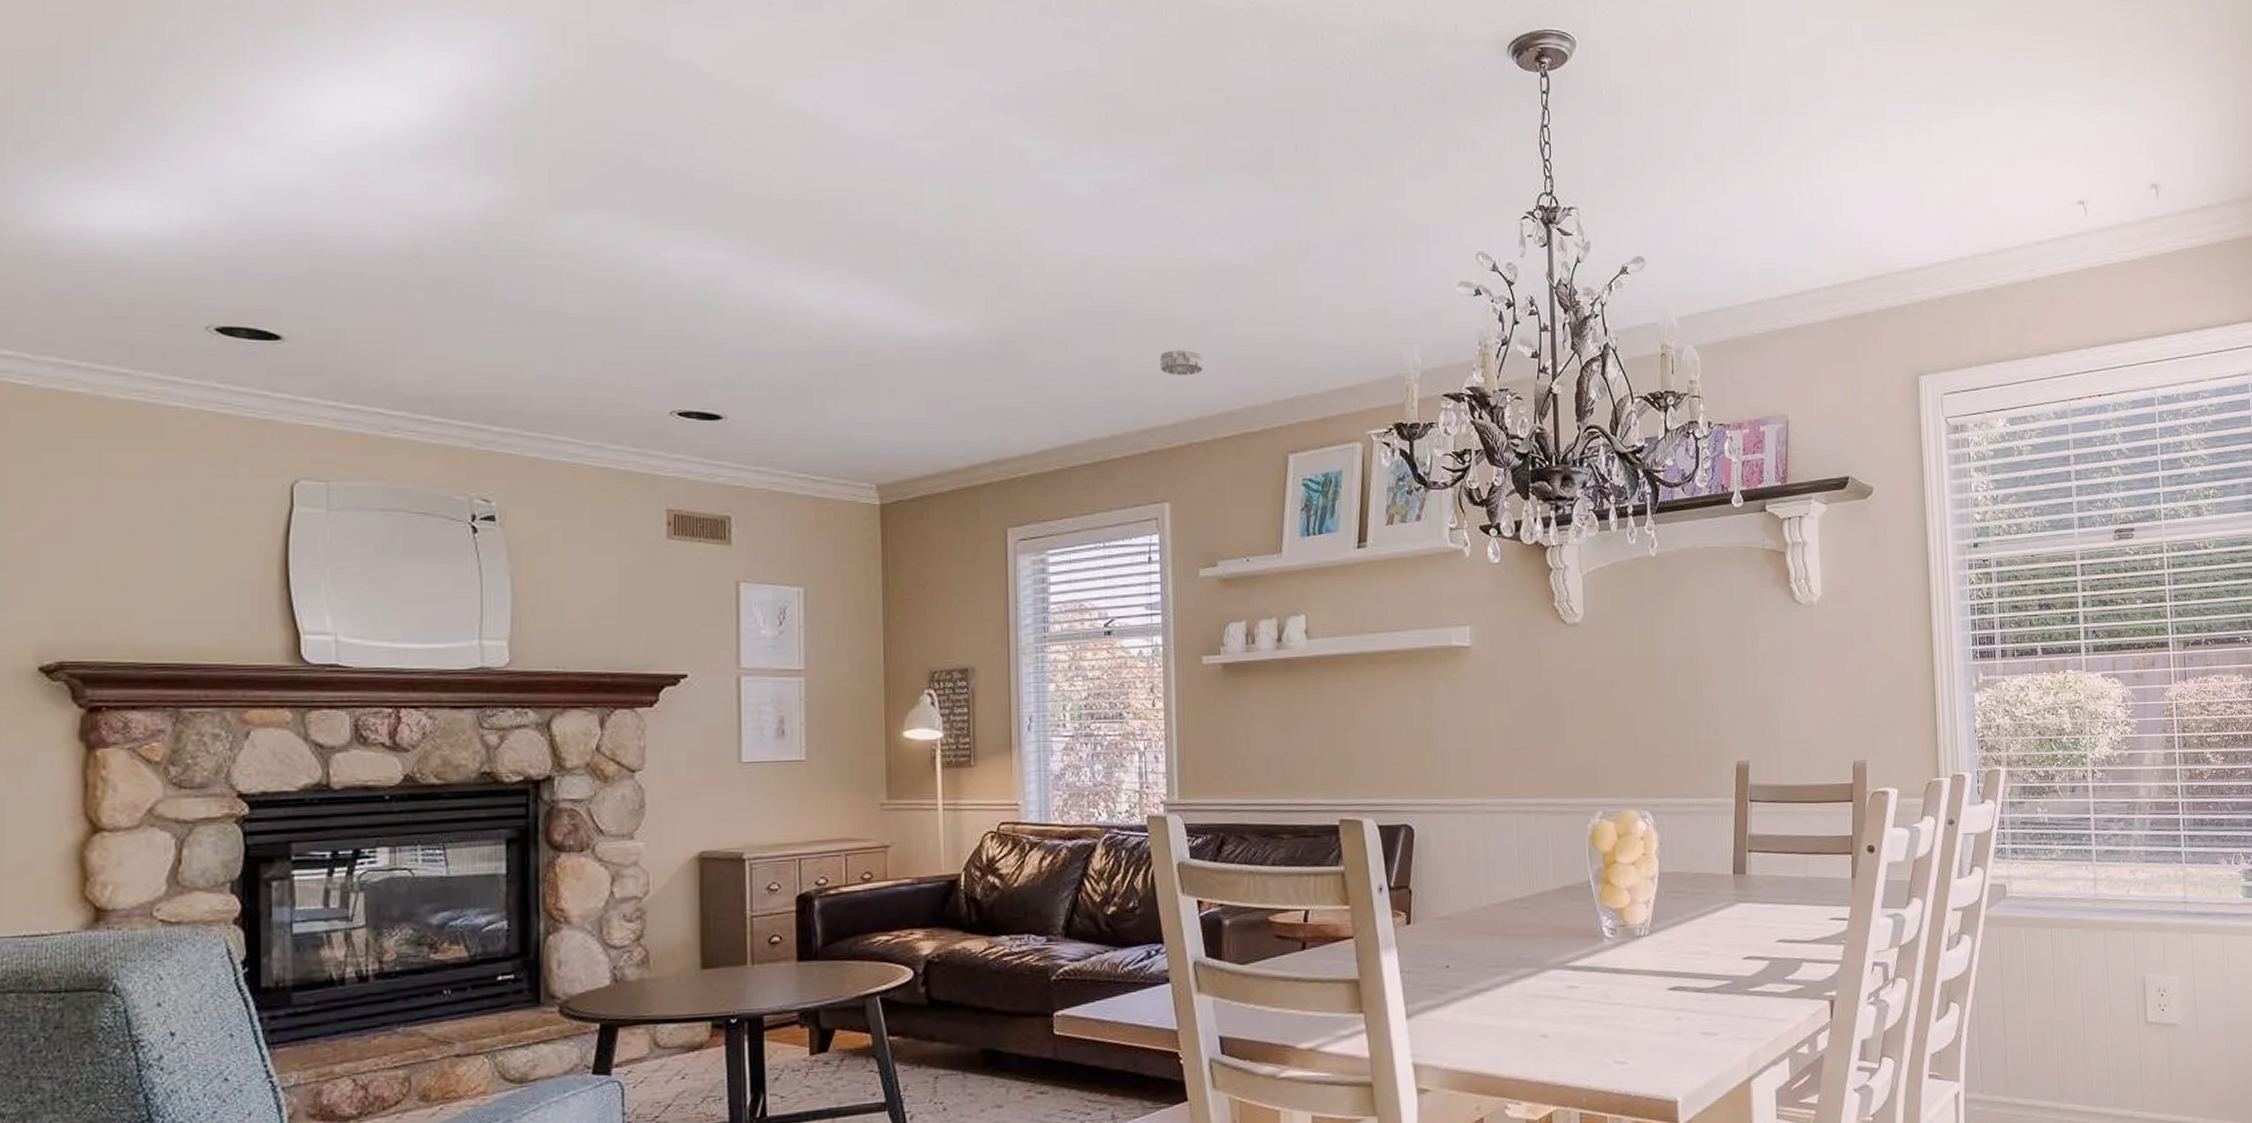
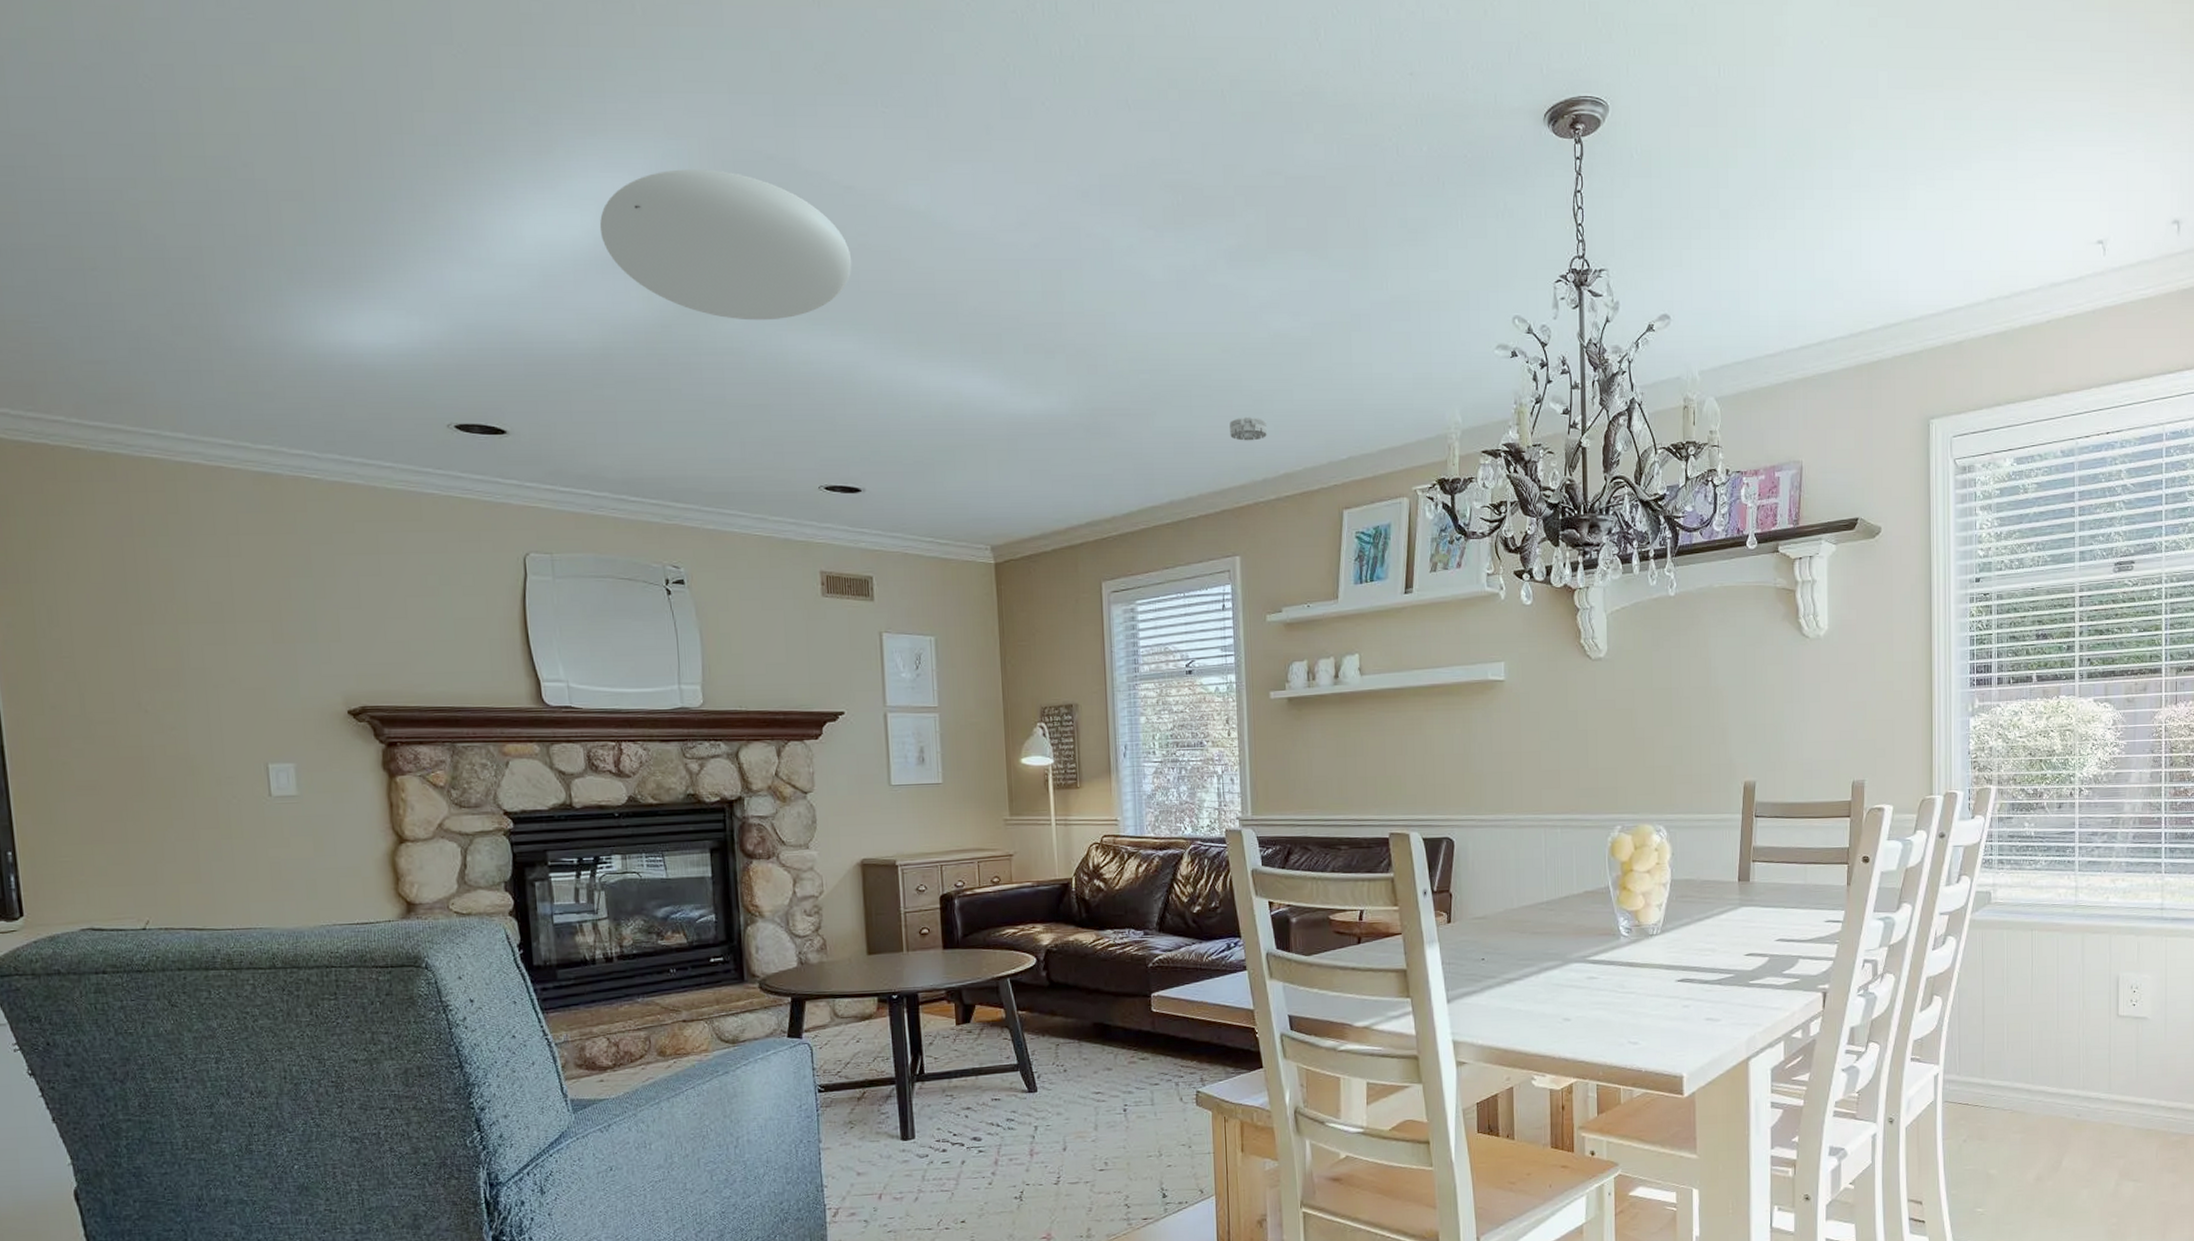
ceiling light: none [419,51,725,223] -> present [599,169,852,321]

